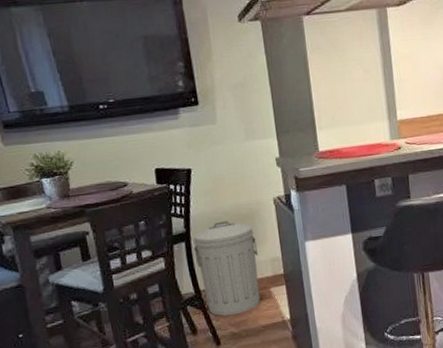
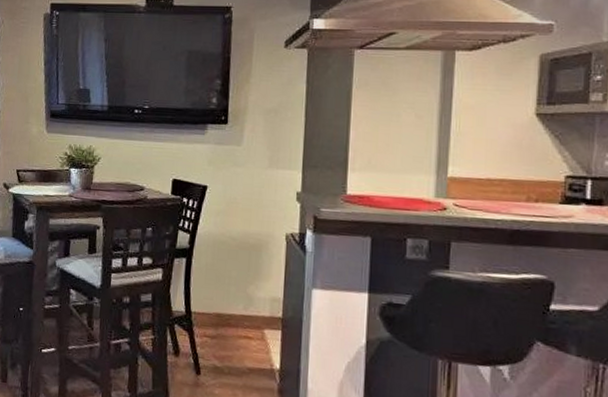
trash can: present [193,221,261,316] -> none [193,245,259,348]

